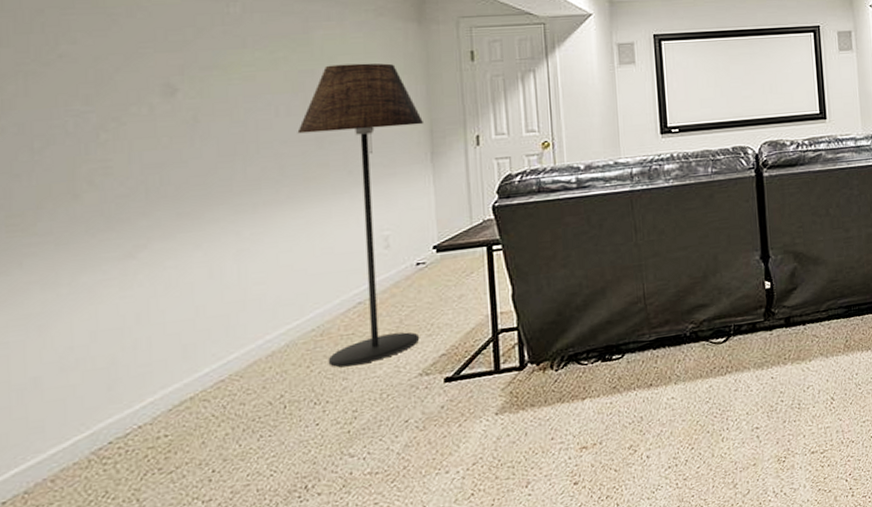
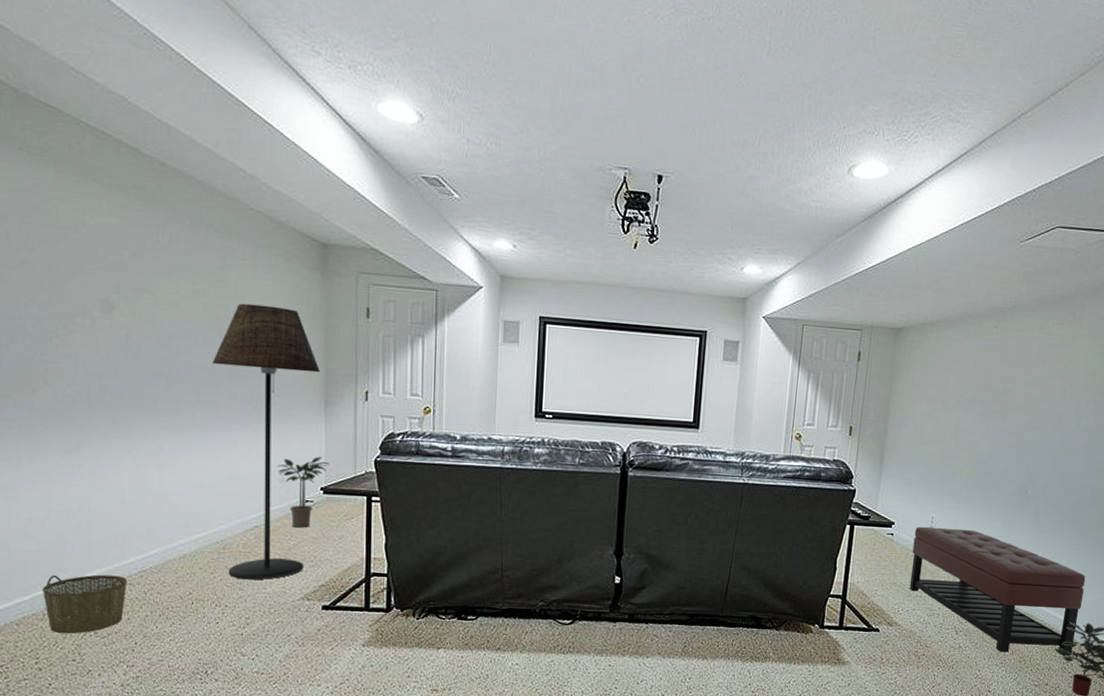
basket: none [87,392,201,480] -> present [42,574,128,633]
potted plant: none [380,213,441,296] -> present [277,457,329,528]

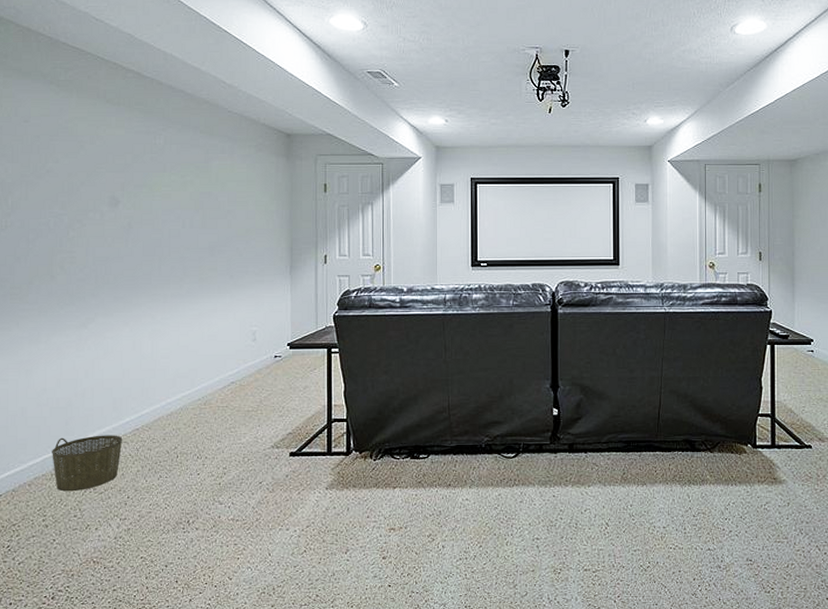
floor lamp: present [212,303,321,580] -> none [197,189,287,432]
potted plant: present [277,457,329,528] -> none [250,316,294,381]

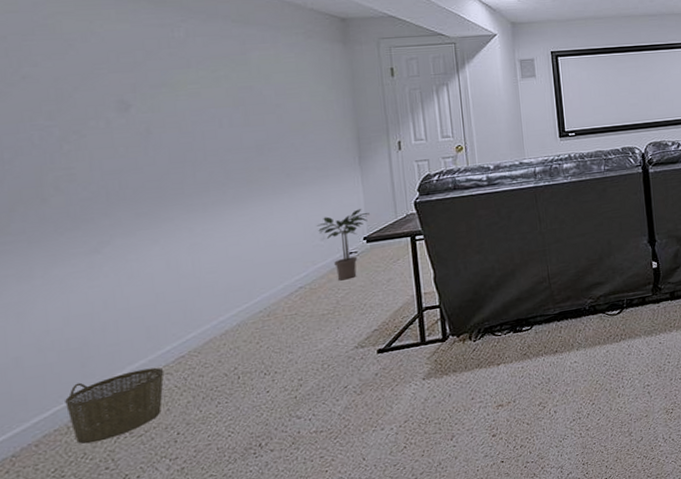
potted plant: none [250,316,294,381] -> present [316,209,370,281]

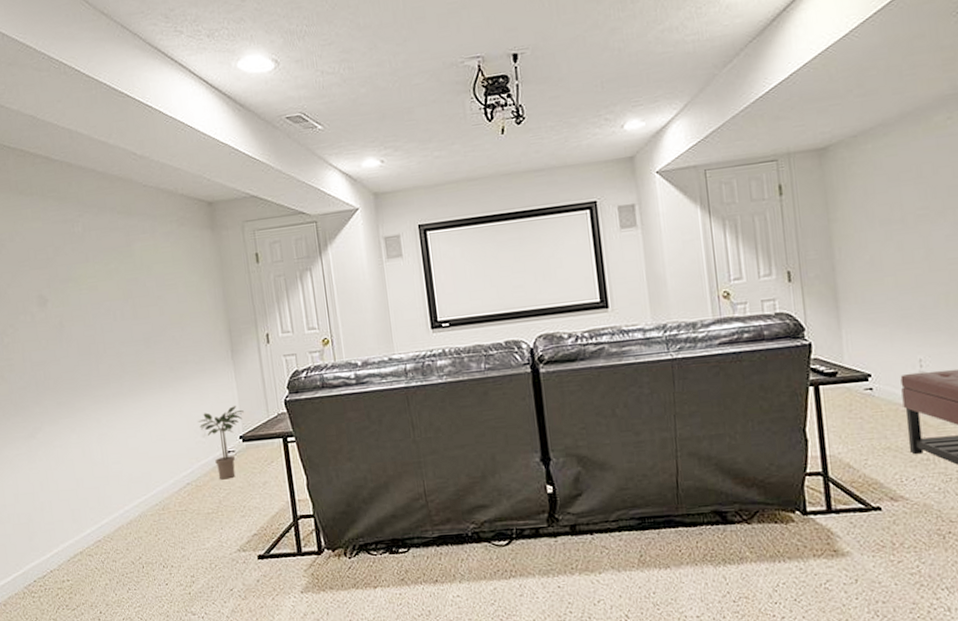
basket: present [65,367,165,444] -> none [20,548,88,609]

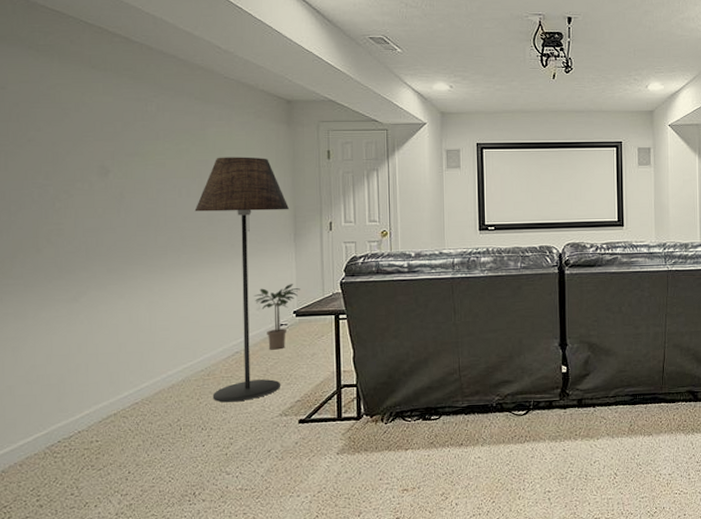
floor lamp: none [130,269,235,538] -> present [194,157,290,402]

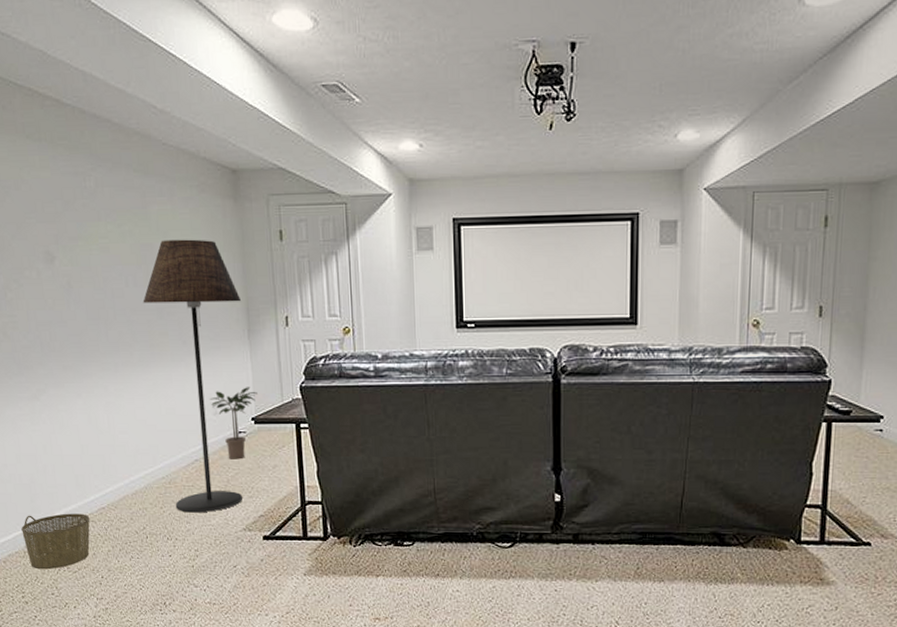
basket: none [44,410,122,469] -> present [21,513,90,569]

